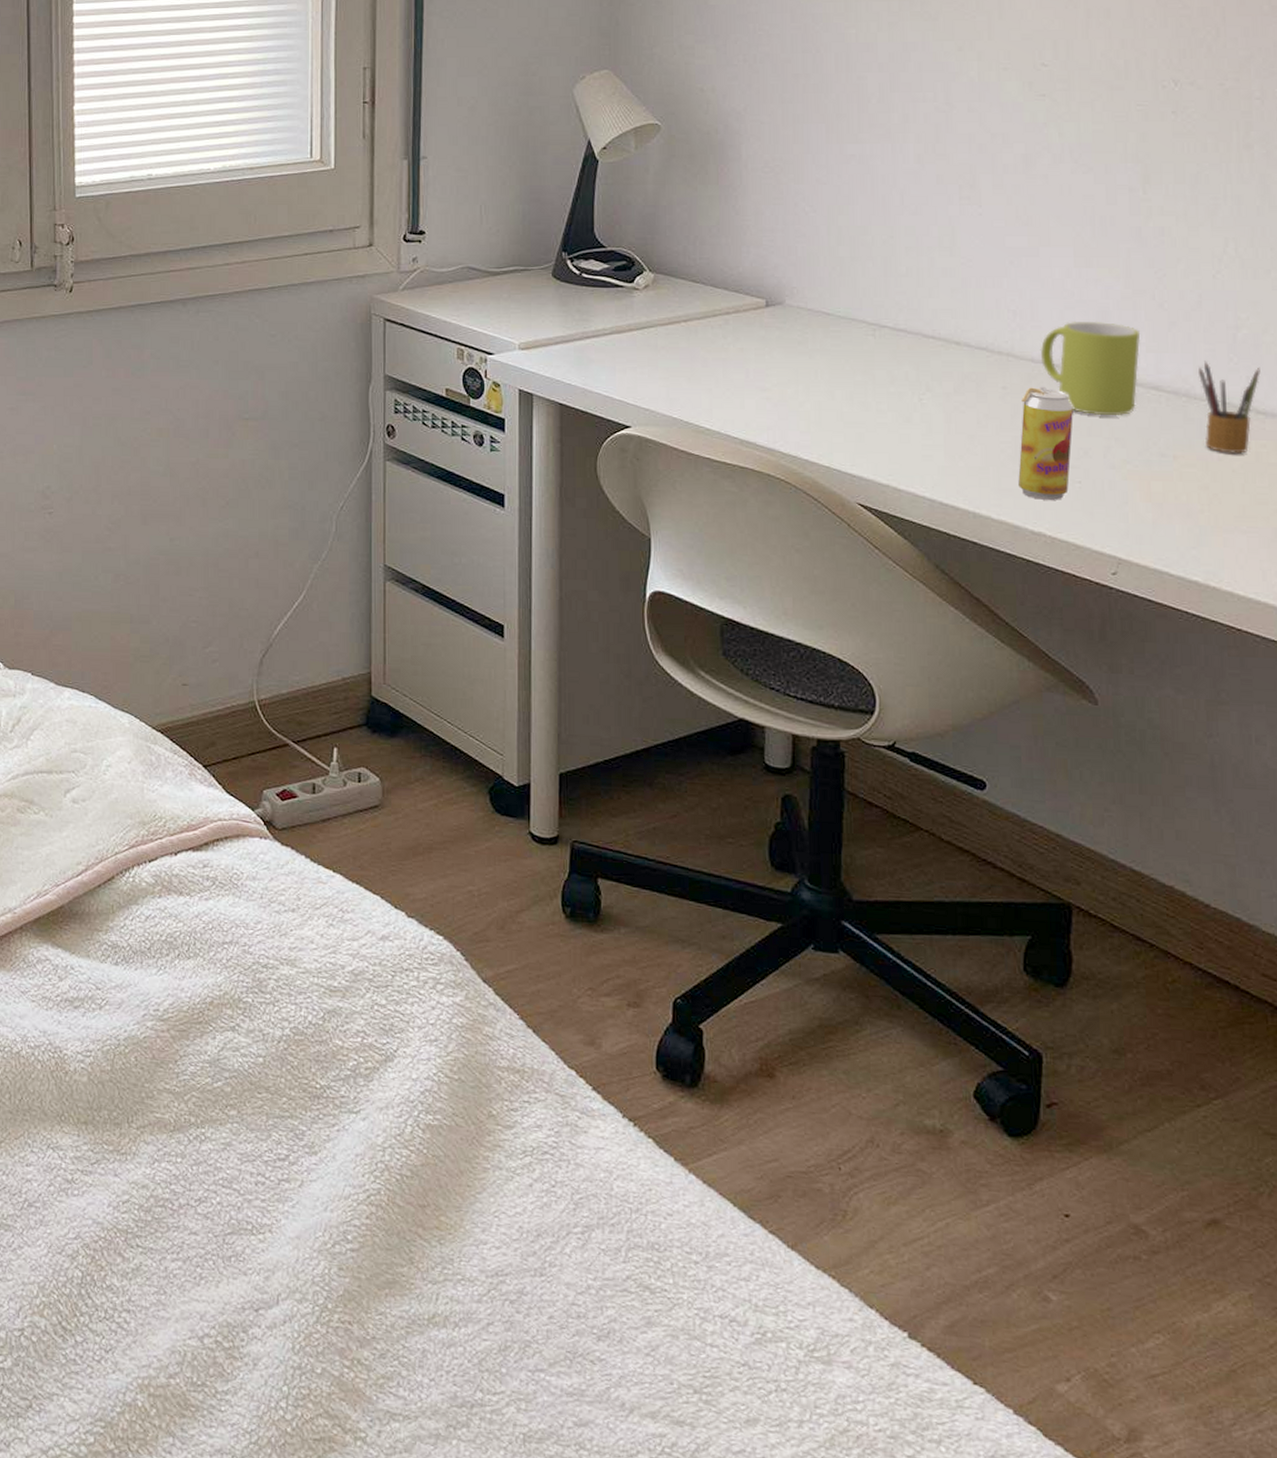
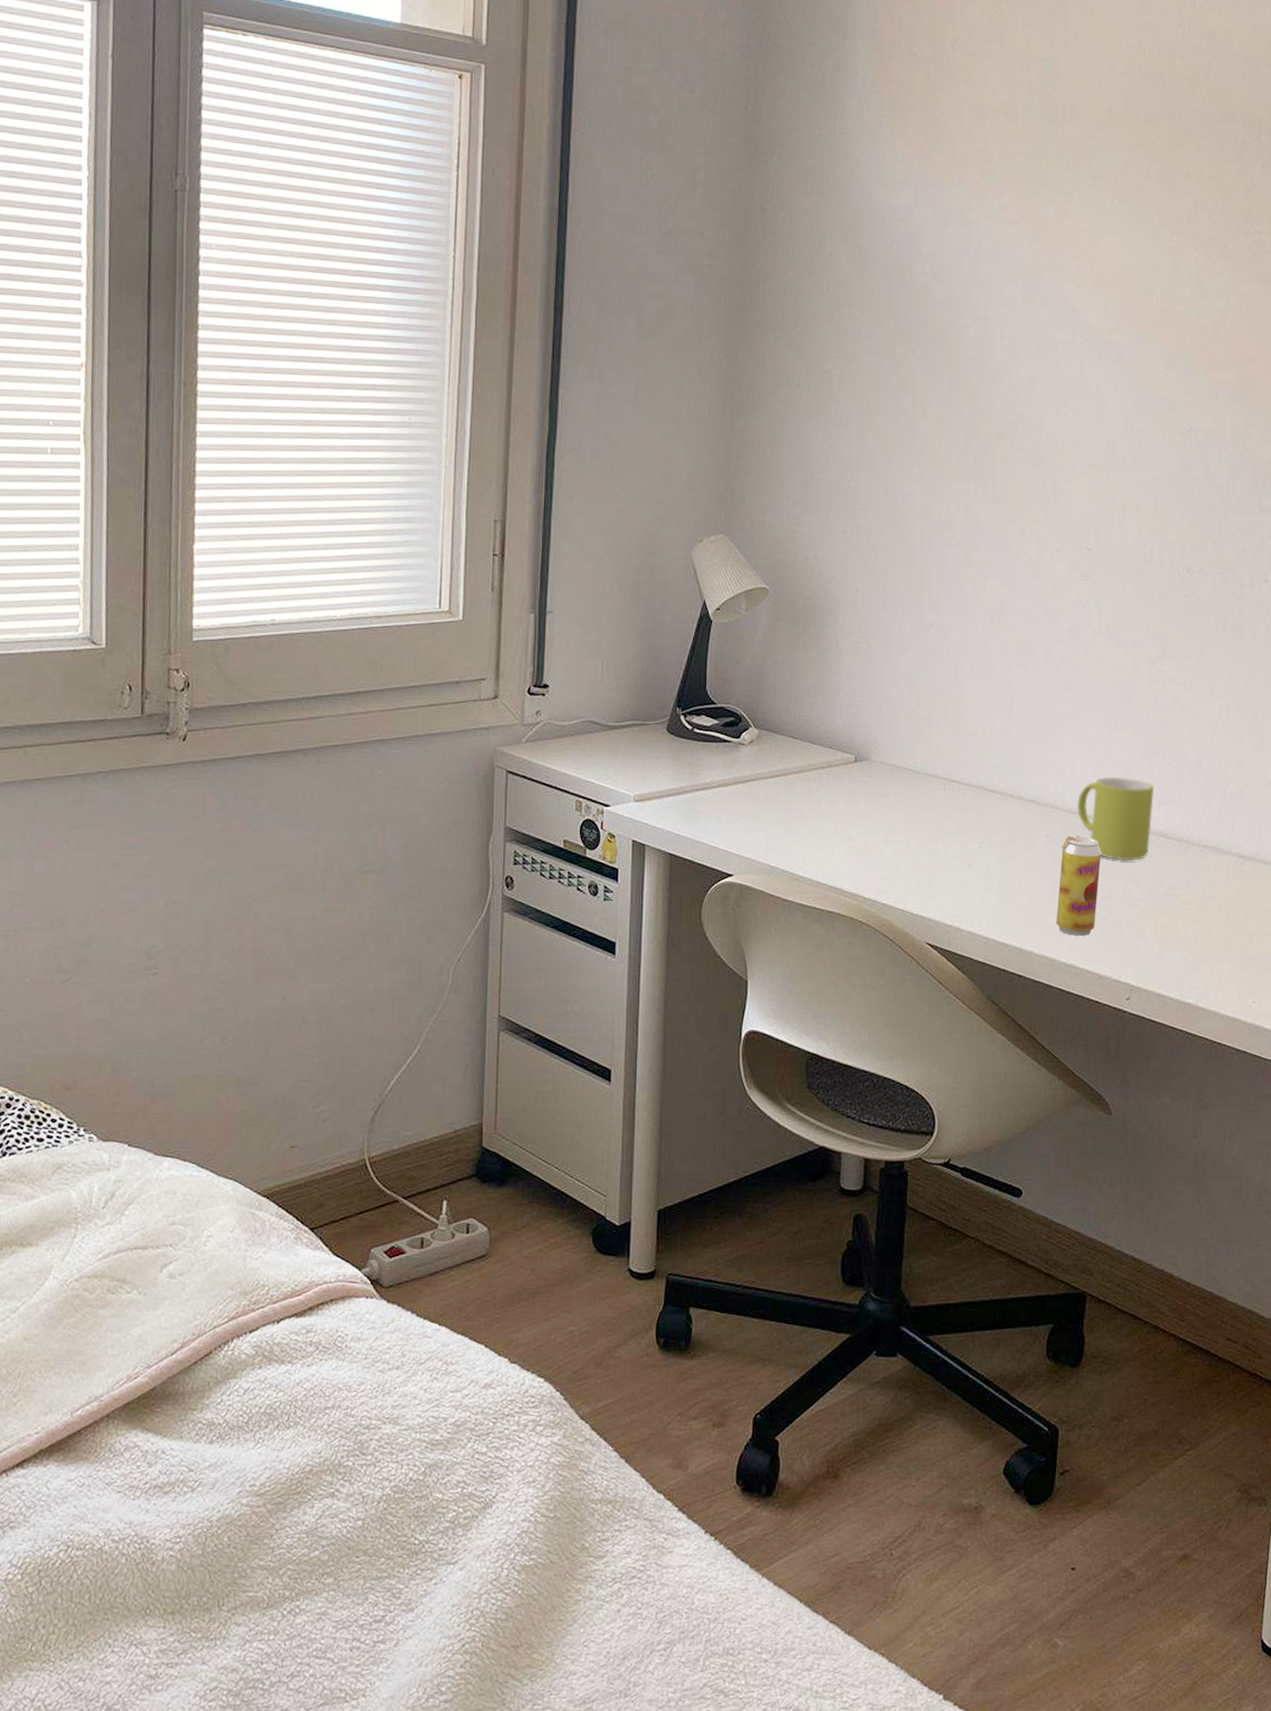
pencil box: present [1199,361,1261,454] -> none [1197,812,1242,892]

